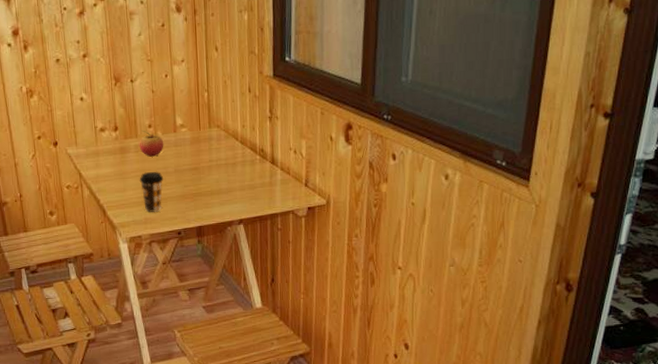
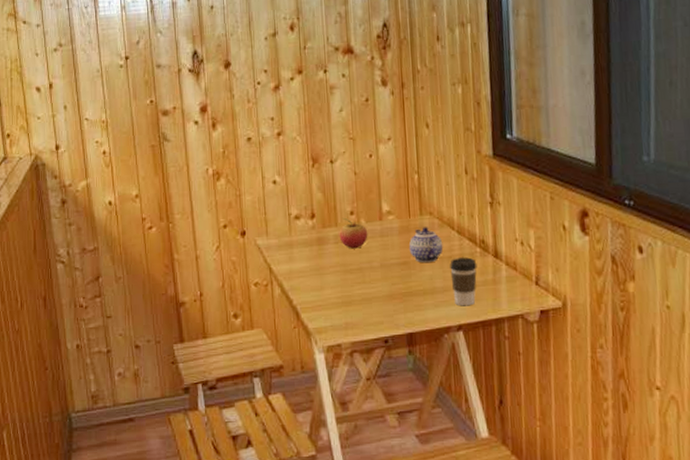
coffee cup: present [139,172,164,212] -> none [339,267,368,316]
teapot: none [199,138,228,169] -> present [409,227,443,263]
coffee cup: none [233,164,257,204] -> present [450,257,477,306]

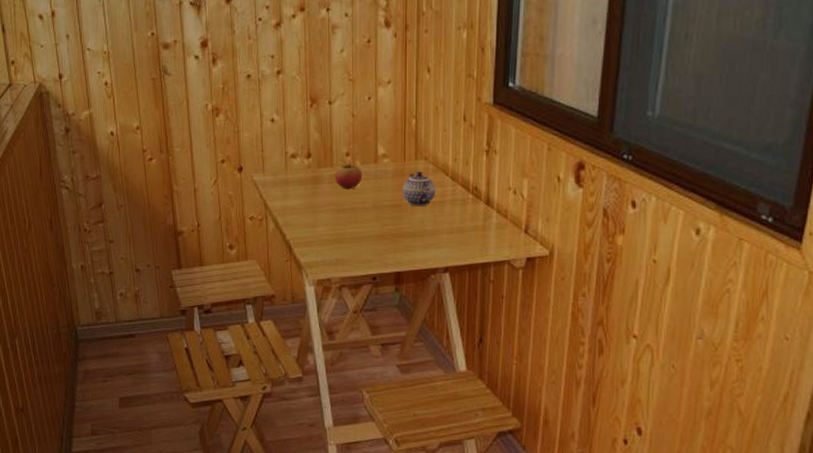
coffee cup: present [450,257,477,306] -> none [441,203,468,250]

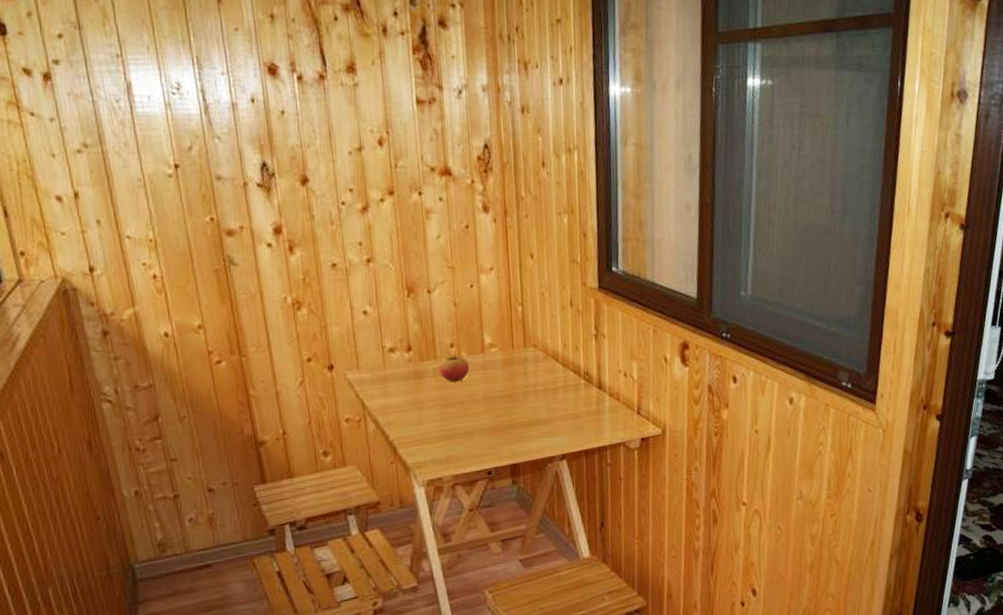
teapot: present [403,171,436,207] -> none [513,359,548,396]

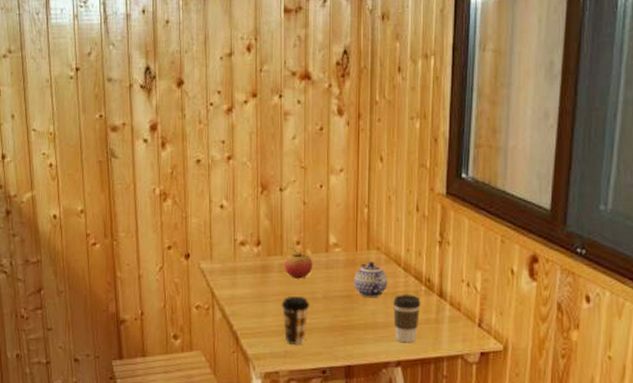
coffee cup: none [439,400,470,449] -> present [281,297,310,345]
teapot: none [513,359,548,396] -> present [354,262,388,298]
coffee cup: none [554,389,581,437] -> present [393,295,421,343]

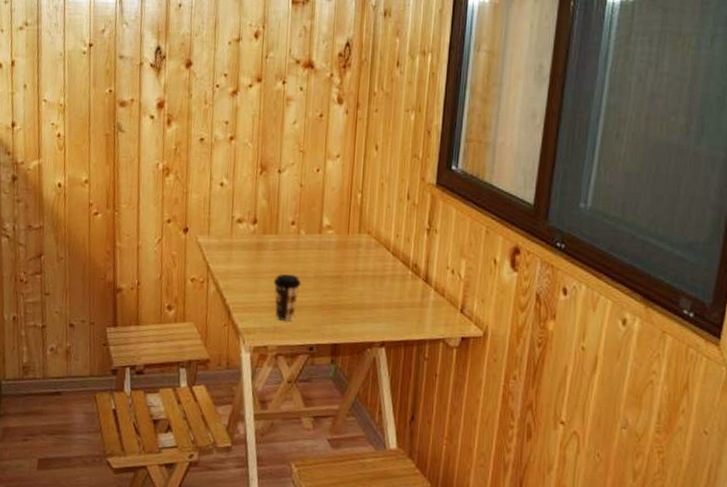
fruit: present [284,248,313,279] -> none [278,227,307,258]
teapot: present [354,262,388,298] -> none [344,245,377,280]
coffee cup: present [393,295,421,343] -> none [380,278,407,325]

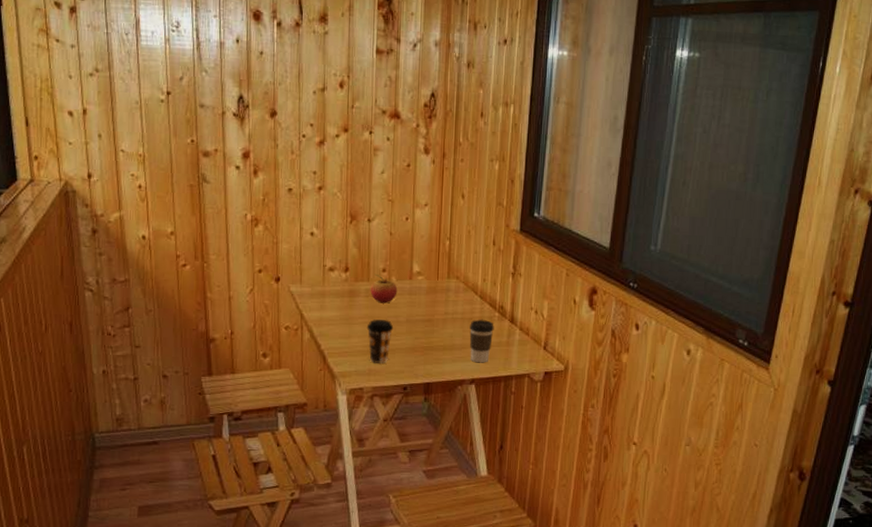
fruit: none [278,227,307,258] -> present [370,275,398,304]
coffee cup: none [380,278,407,325] -> present [469,320,494,363]

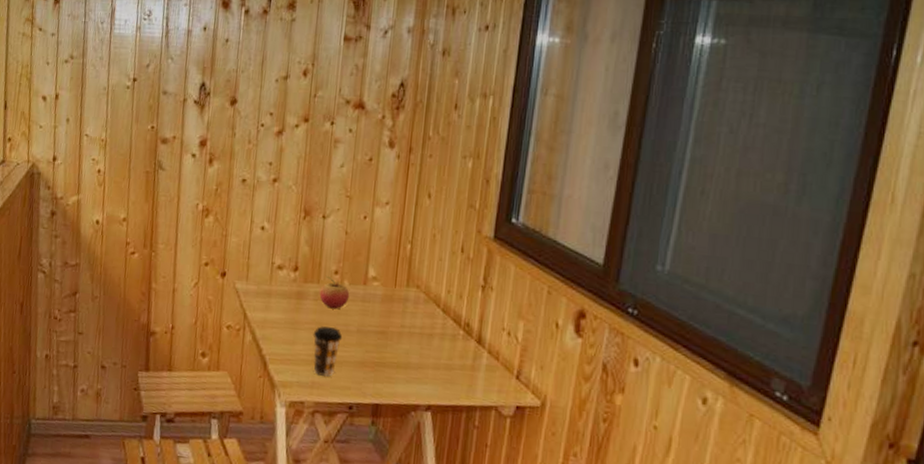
coffee cup: present [469,320,494,363] -> none [427,336,458,388]

